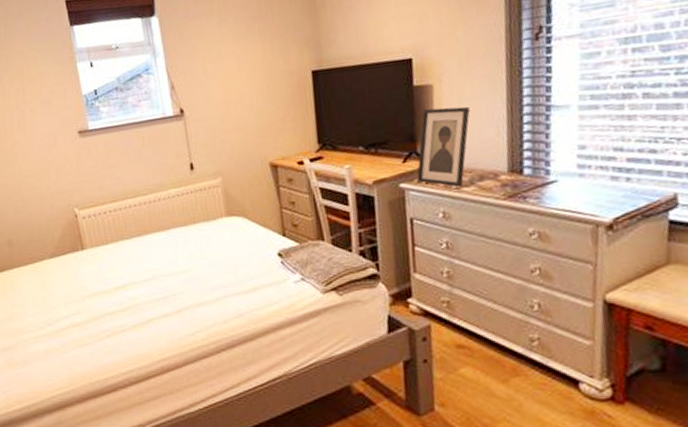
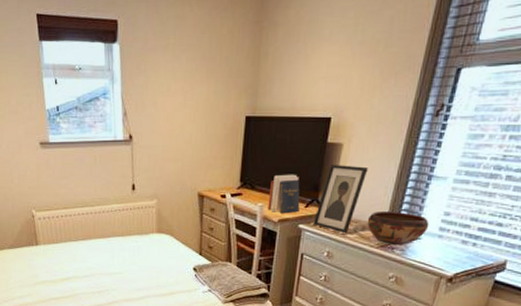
books: none [355,126,397,174] -> present [267,174,300,214]
decorative bowl: none [483,152,564,193] -> present [367,210,429,245]

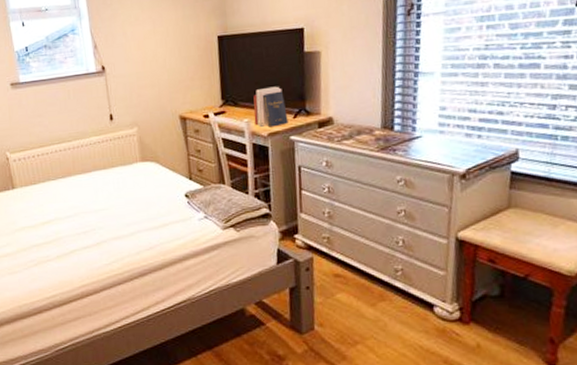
picture frame: present [313,165,368,234] -> none [305,71,351,140]
decorative bowl: present [367,210,429,245] -> none [361,111,427,146]

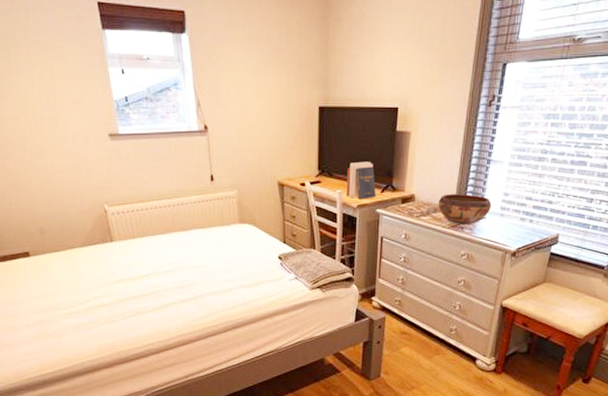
decorative bowl: none [361,111,427,146] -> present [438,193,492,224]

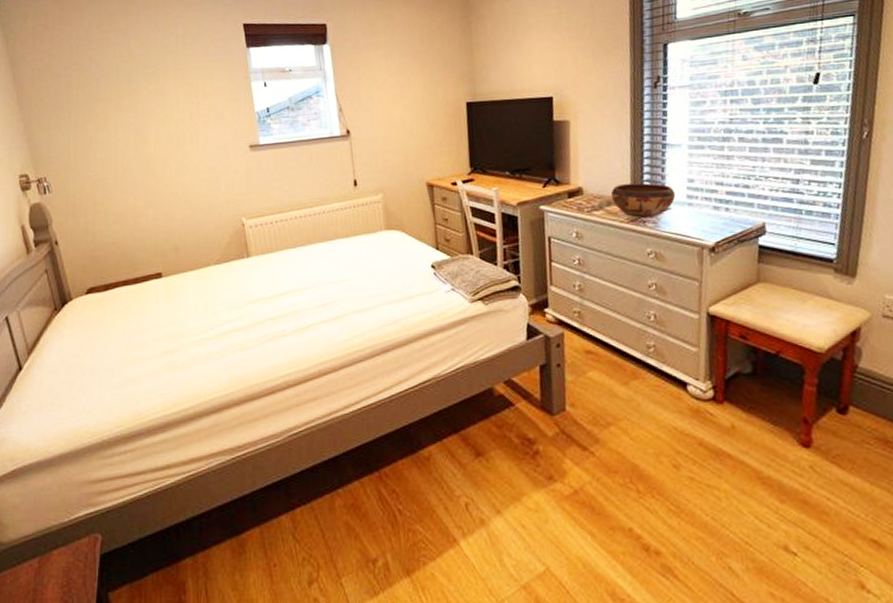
books: present [346,161,376,200] -> none [502,154,538,196]

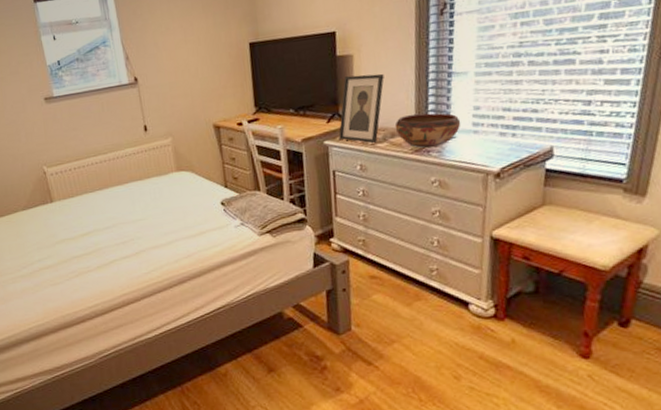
picture frame: none [554,141,600,211] -> present [338,73,384,144]

